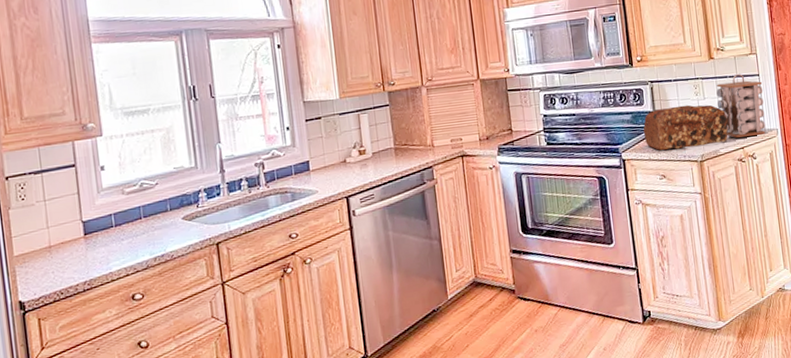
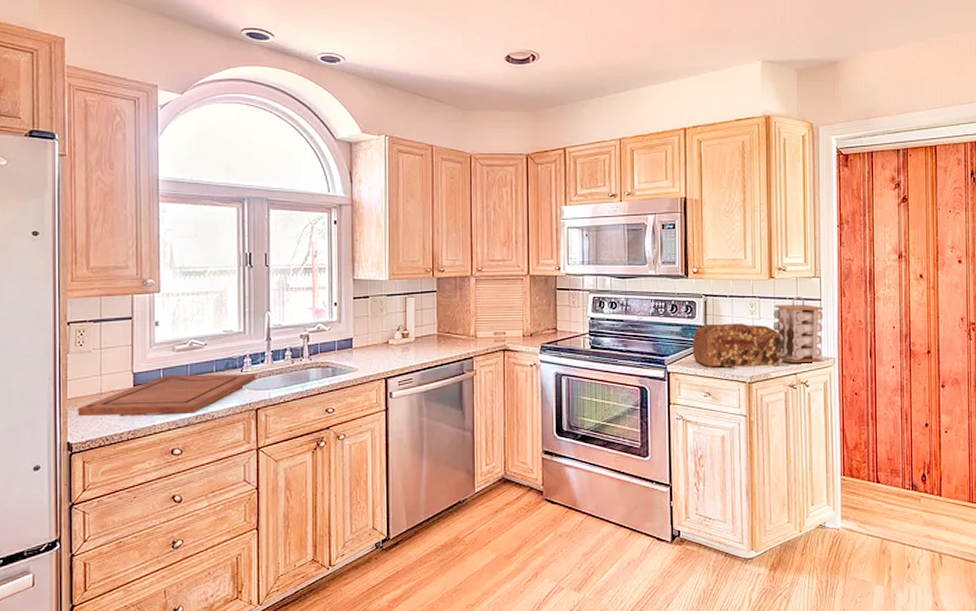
cutting board: none [26,207,214,272] -> present [77,374,256,416]

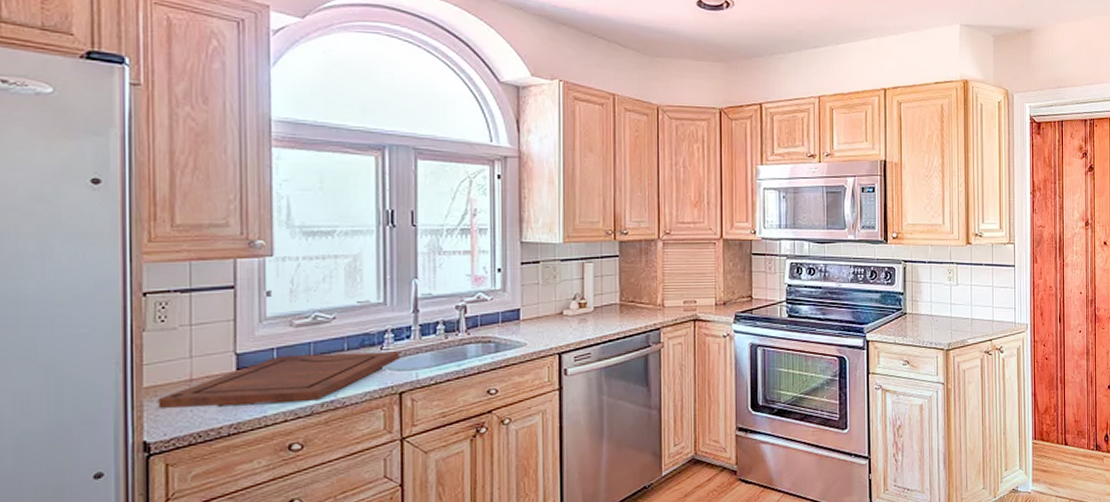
bread loaf: present [692,323,782,368] -> none [891,289,979,335]
spice rack: present [772,295,824,364] -> none [969,262,1017,330]

